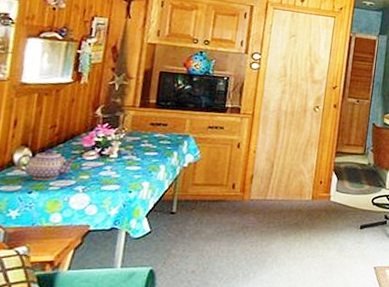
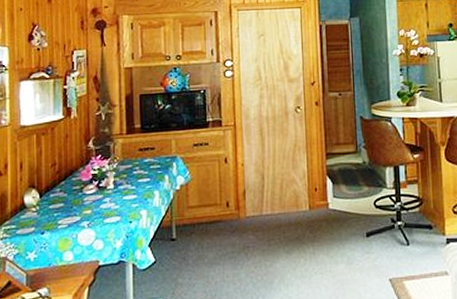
teapot: present [16,149,78,180] -> none [27,188,79,220]

